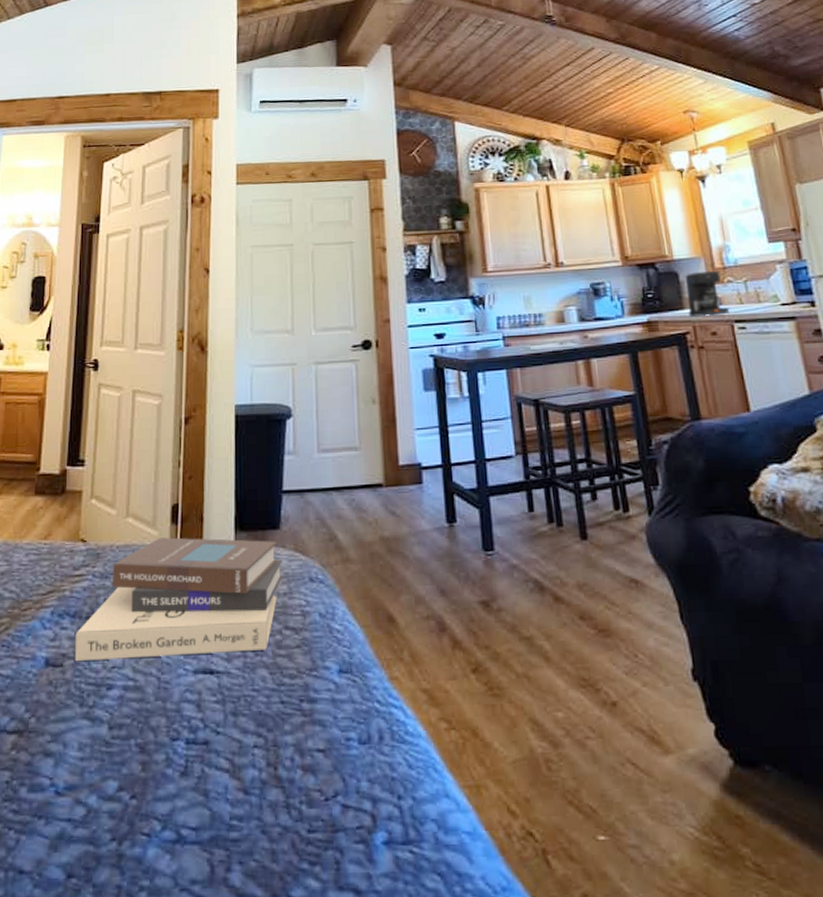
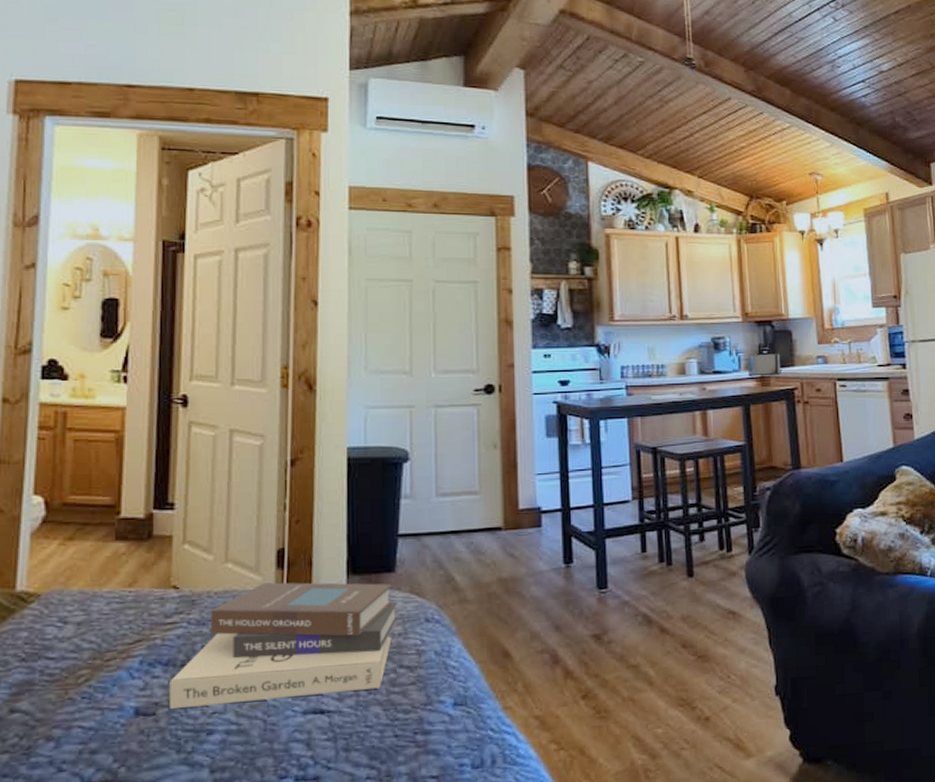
toaster: none [630,296,670,322] -> present [747,353,781,376]
coffee maker: present [685,270,730,317] -> none [797,331,834,373]

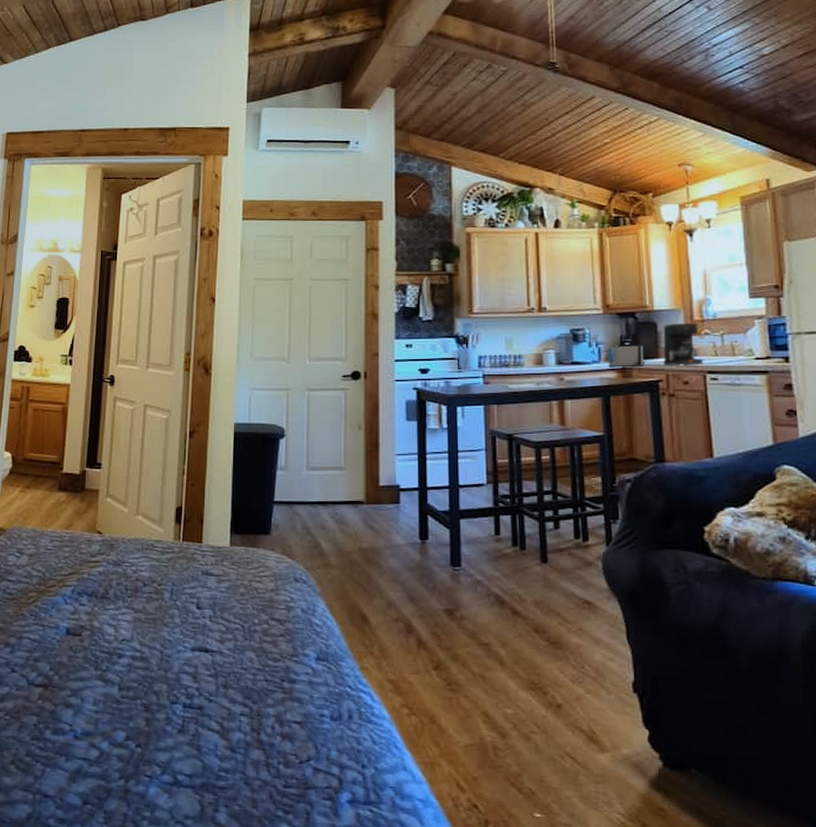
books: present [169,582,398,710] -> none [92,535,272,636]
coffee maker: none [797,331,834,373] -> present [663,322,704,365]

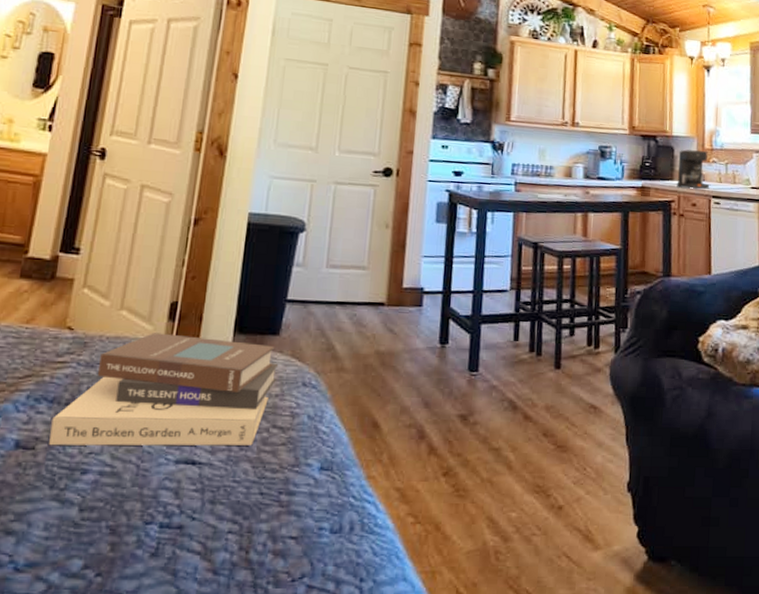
books: none [92,535,272,636] -> present [49,333,279,446]
toaster: present [608,345,645,368] -> none [629,165,661,187]

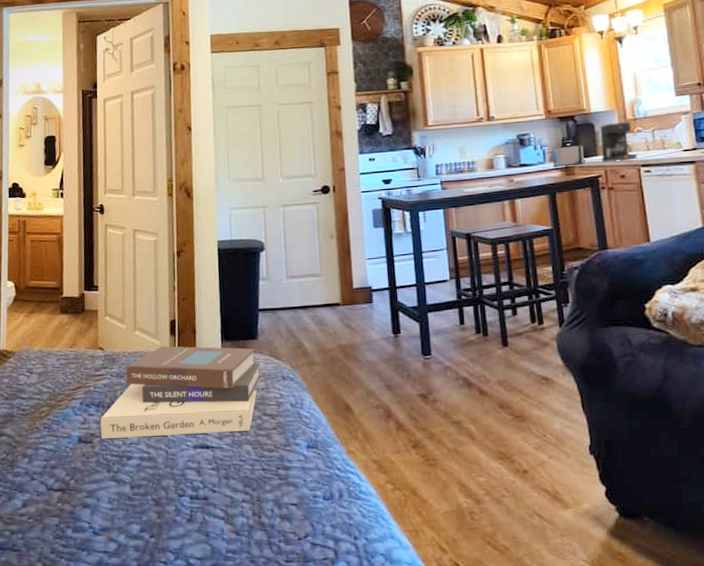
toaster: none [629,165,661,187] -> present [551,145,585,167]

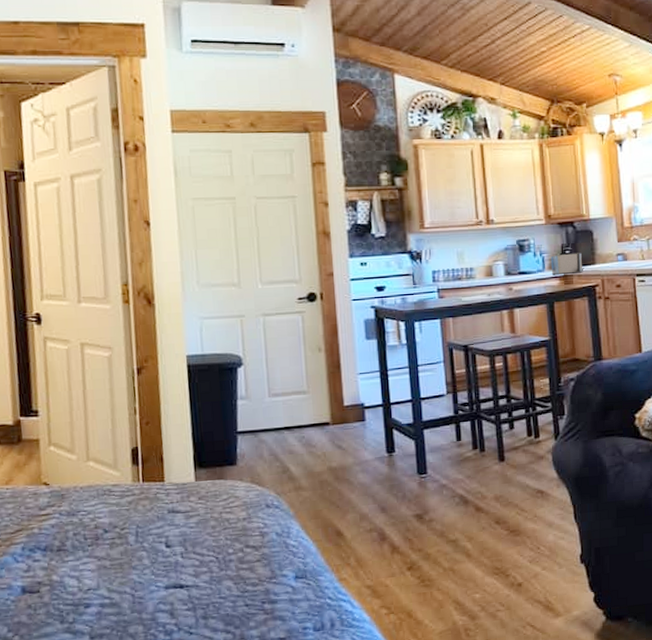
books: present [100,346,261,440] -> none [49,475,241,588]
coffee maker: present [600,121,638,162] -> none [598,229,633,271]

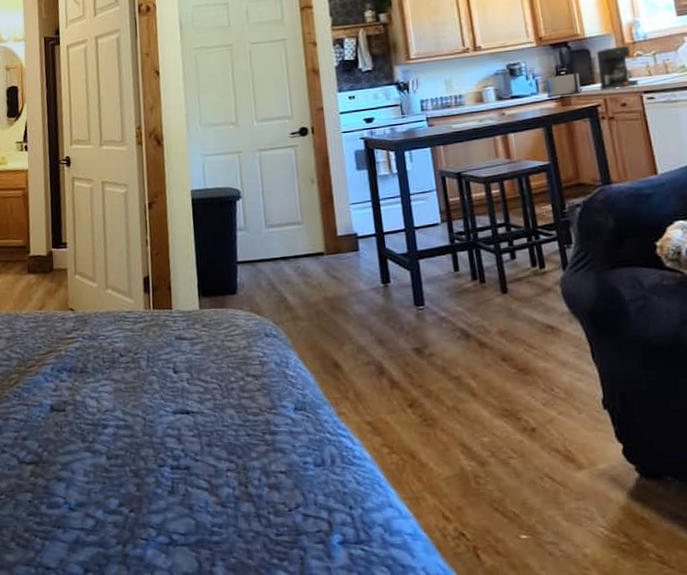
coffee maker: none [598,229,633,271] -> present [596,45,639,90]

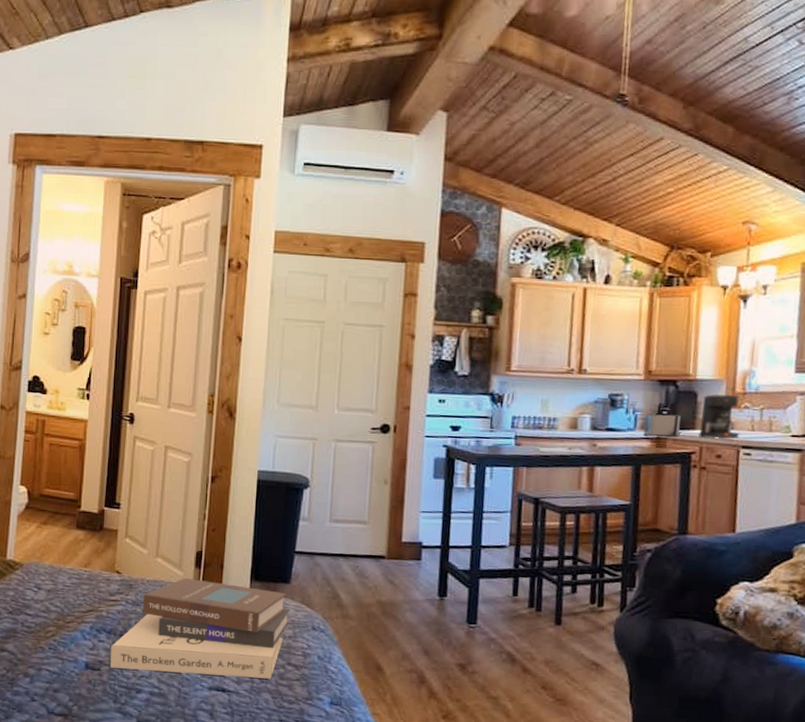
books: none [73,304,242,407] -> present [110,578,291,679]

